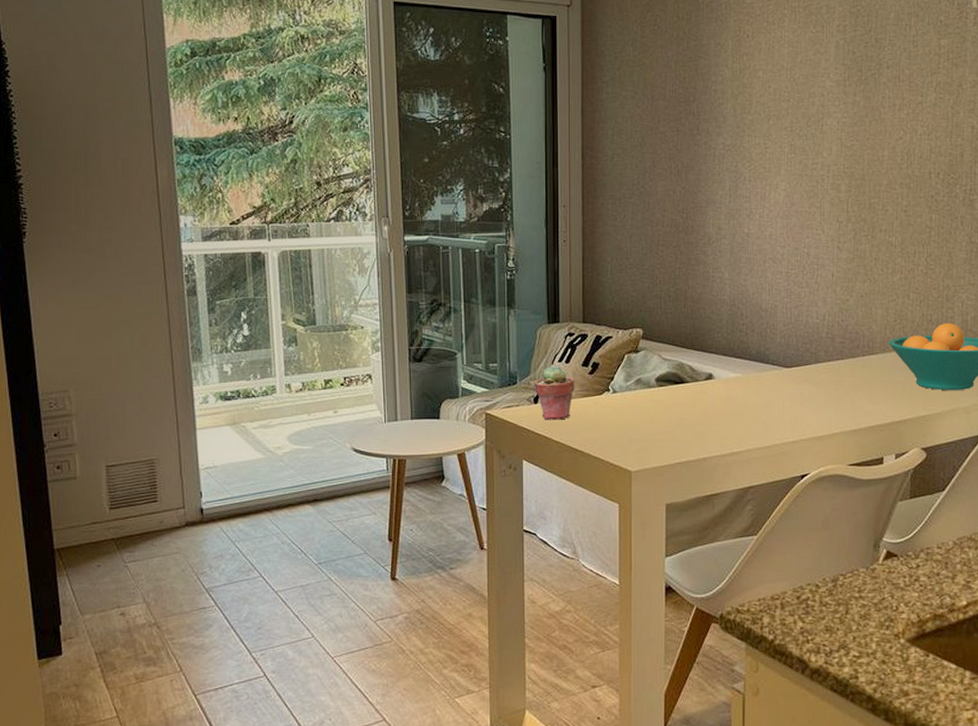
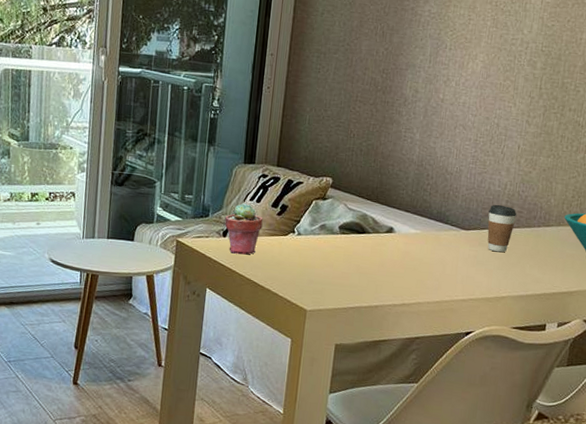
coffee cup: none [810,338,840,387] -> present [487,205,517,253]

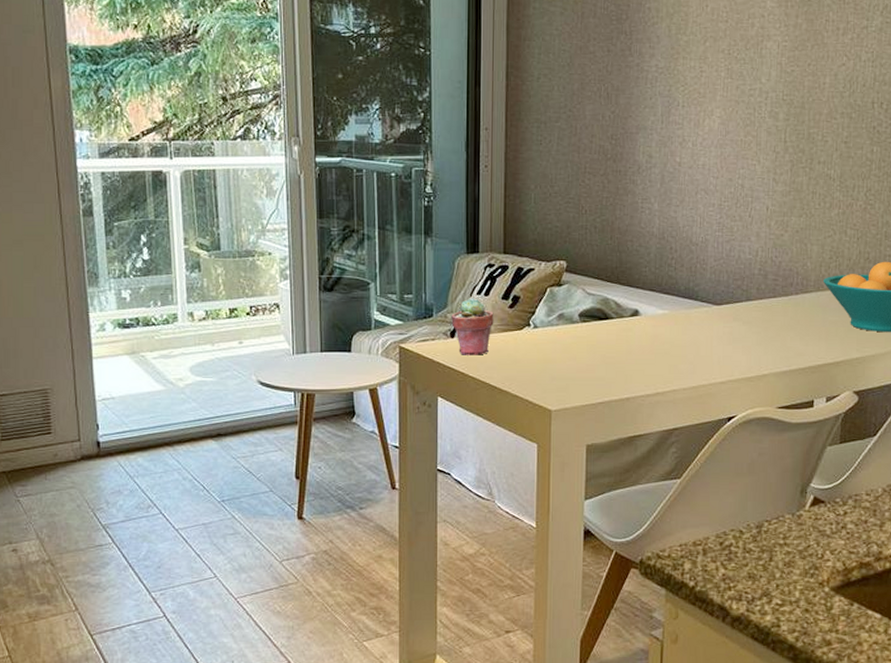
coffee cup: present [487,205,517,253] -> none [741,275,772,326]

